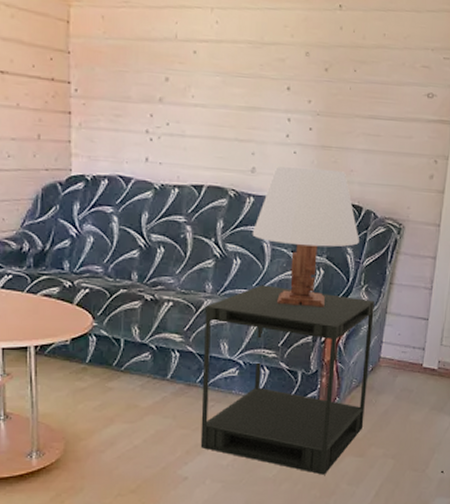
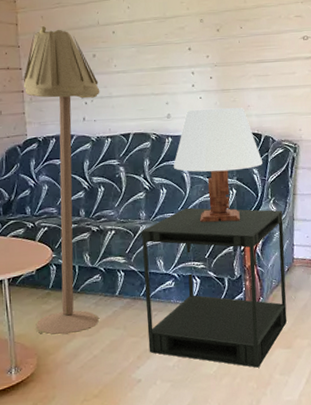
floor lamp: none [66,29,171,418] -> present [23,26,100,336]

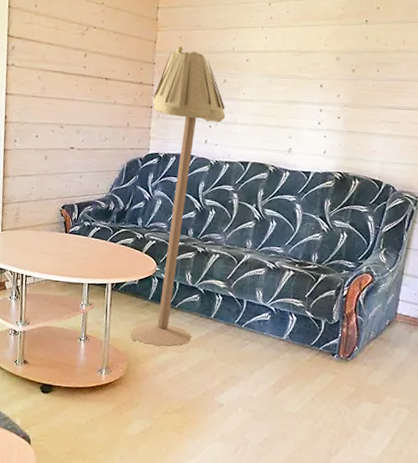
side table: present [141,207,287,368] -> none [235,244,392,416]
table lamp: present [173,108,262,223] -> none [286,148,379,266]

